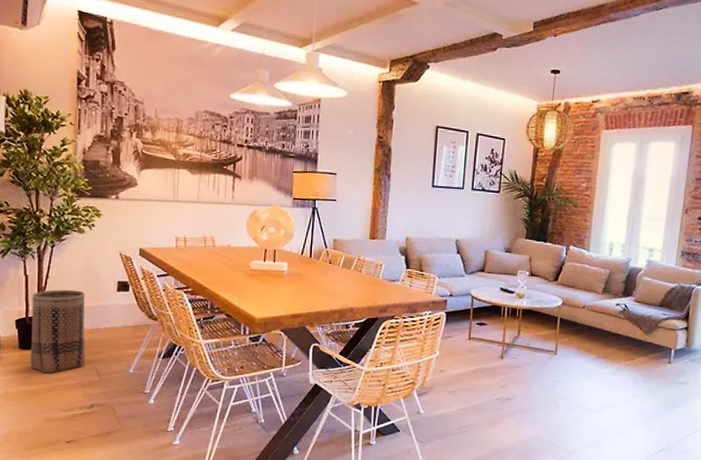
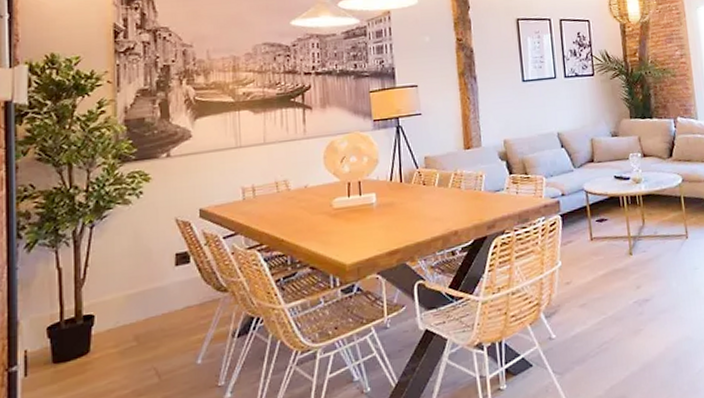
basket: present [30,289,86,374] -> none [67,274,140,389]

